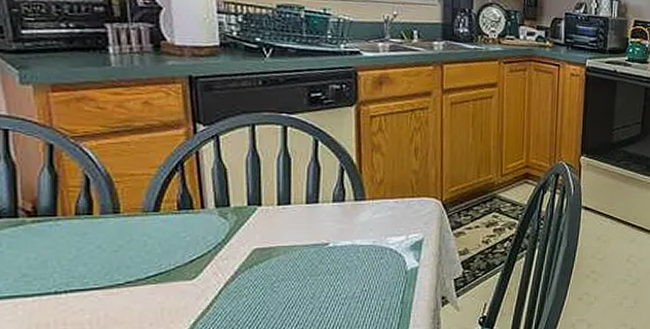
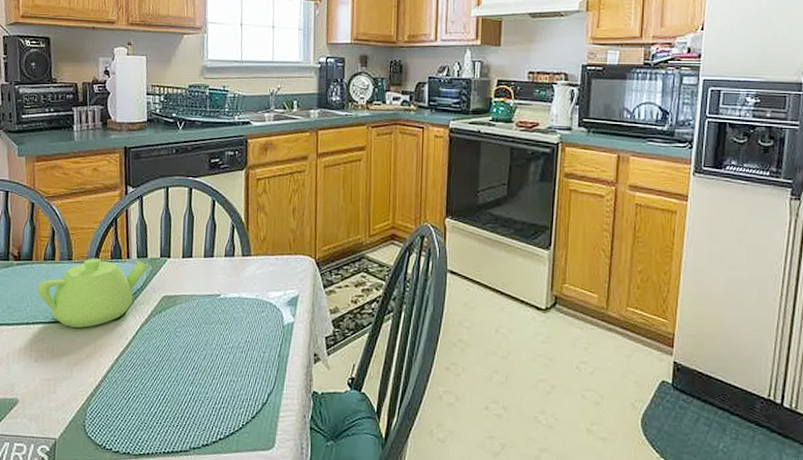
teapot: none [67,209,232,293] -> present [37,258,149,328]

